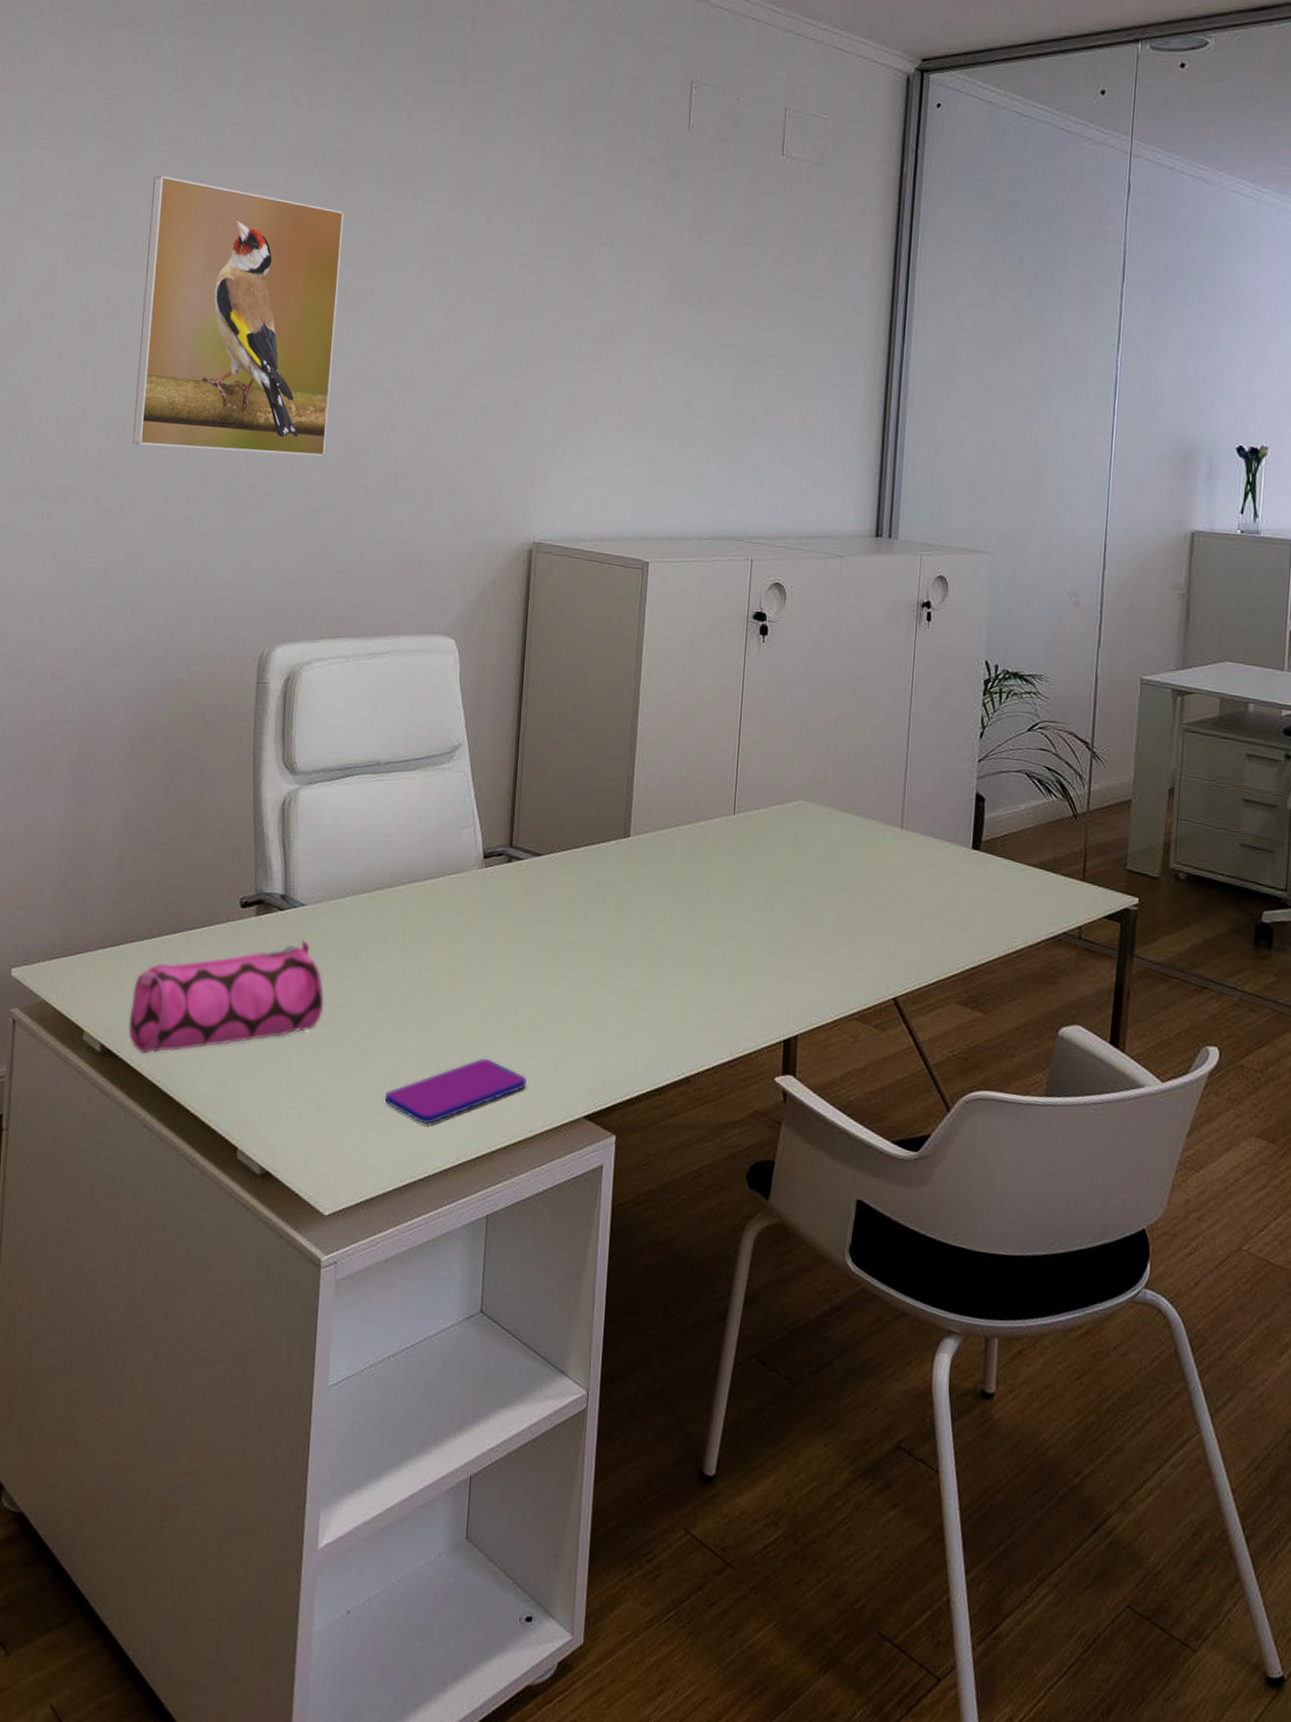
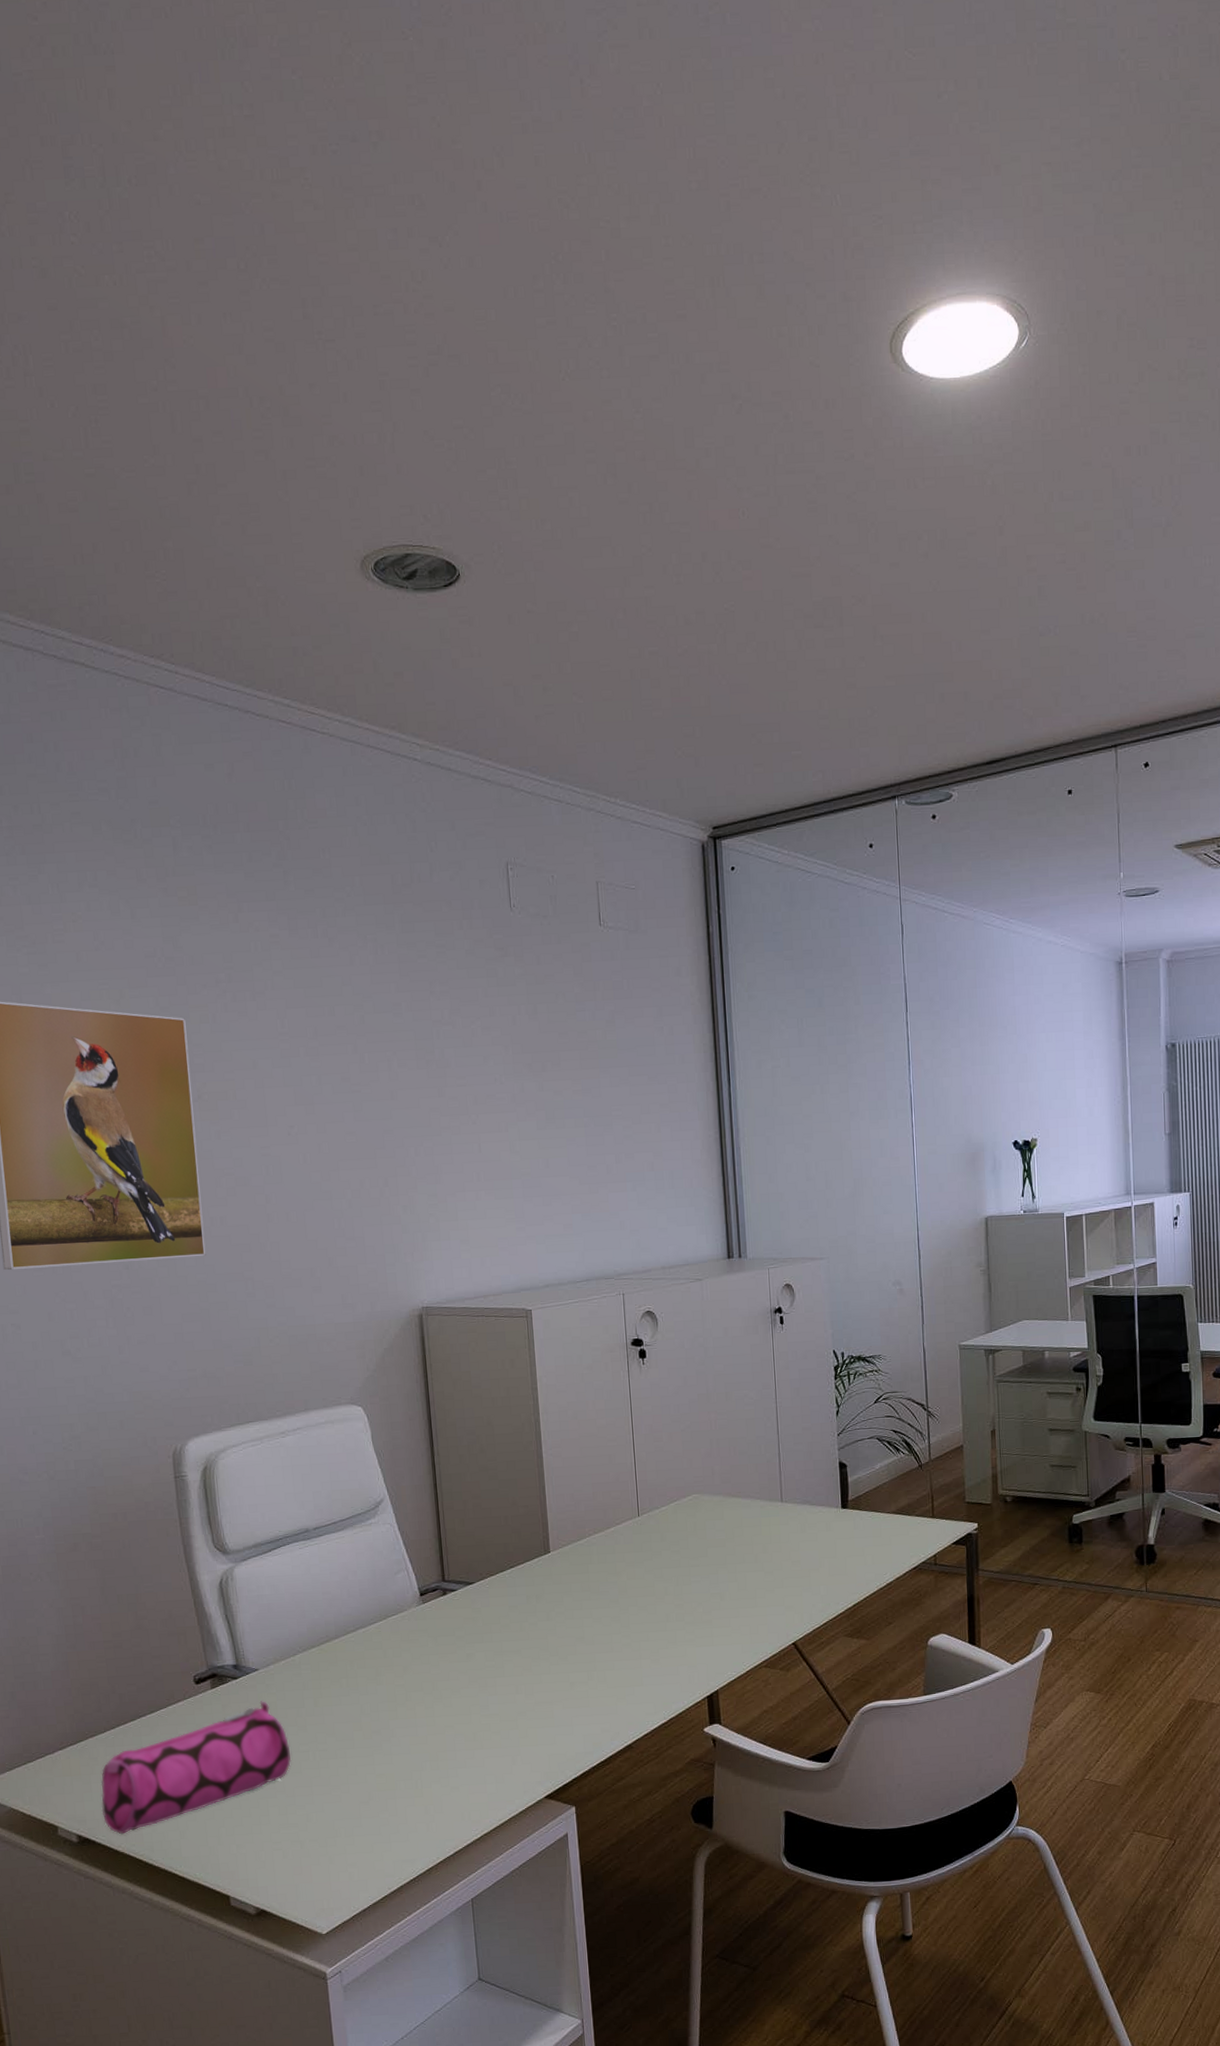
smartphone: present [385,1057,527,1125] -> none [362,1767,490,1836]

